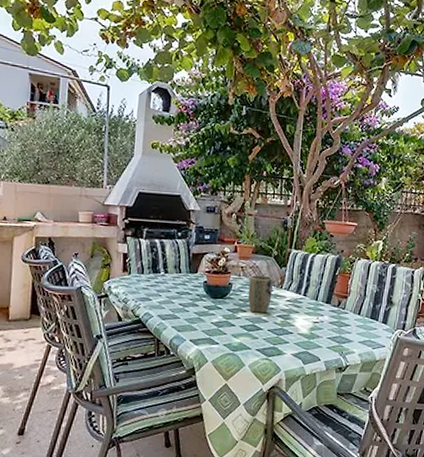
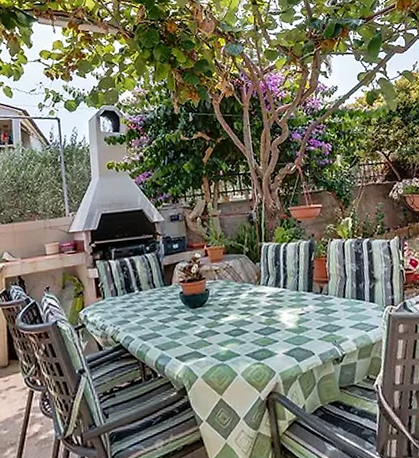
plant pot: present [248,275,273,313] -> none [225,274,252,316]

